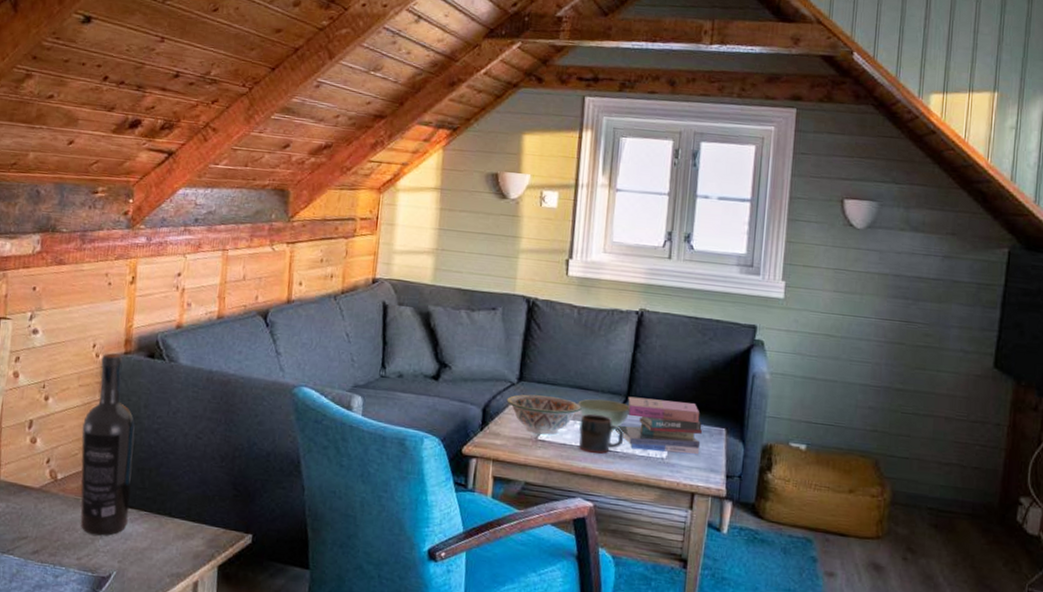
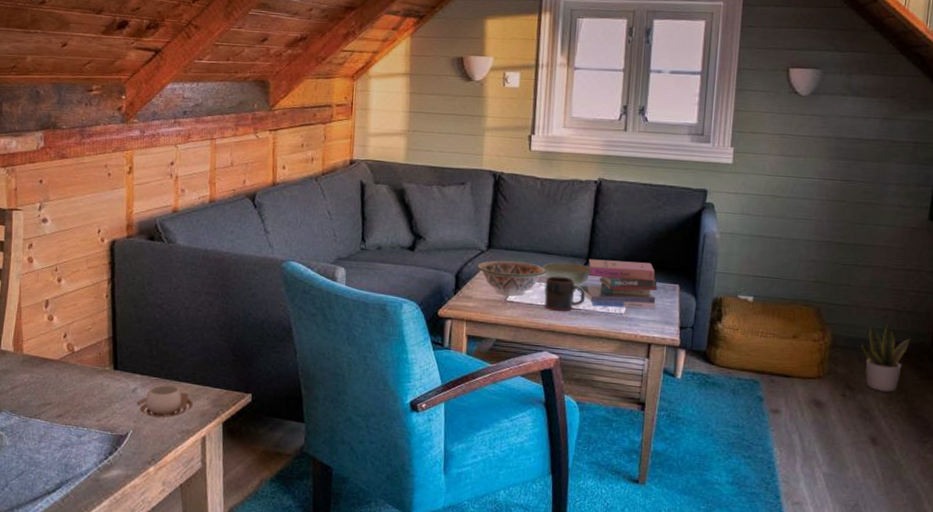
wine bottle: present [80,353,135,535] -> none [93,237,141,399]
cup: none [121,520,186,559] -> present [135,384,193,418]
potted plant: none [923,478,977,557] -> present [861,322,911,392]

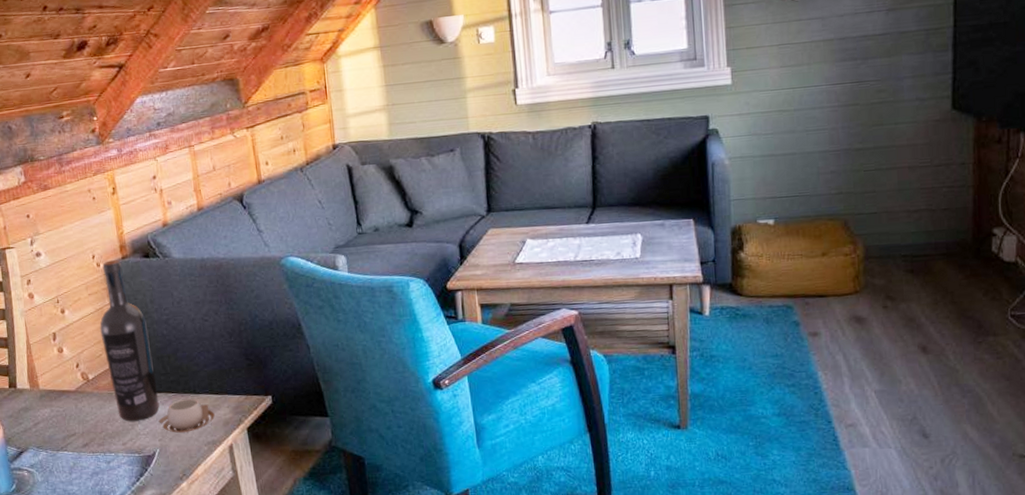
wine bottle: none [93,237,141,399] -> present [99,260,160,421]
decorative bowl: present [477,260,546,297] -> none [479,220,552,259]
bowl: present [543,262,590,293] -> none [547,213,598,244]
mug: present [543,276,585,312] -> none [552,229,596,266]
books: present [578,259,657,310] -> none [587,201,672,255]
potted plant: present [861,322,911,392] -> none [897,223,950,297]

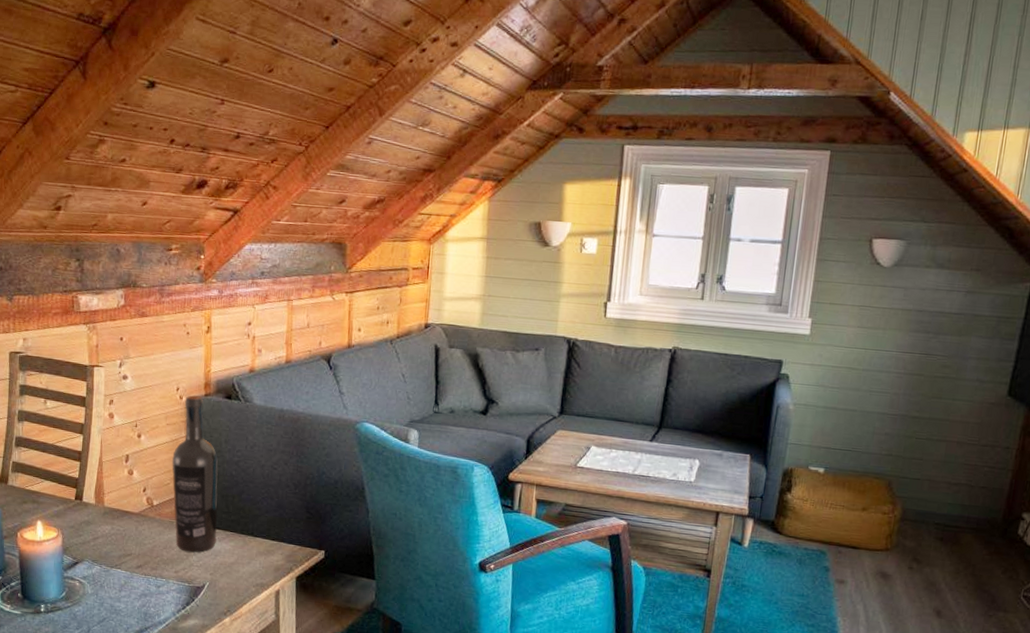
cup: present [157,398,215,433] -> none [212,539,268,572]

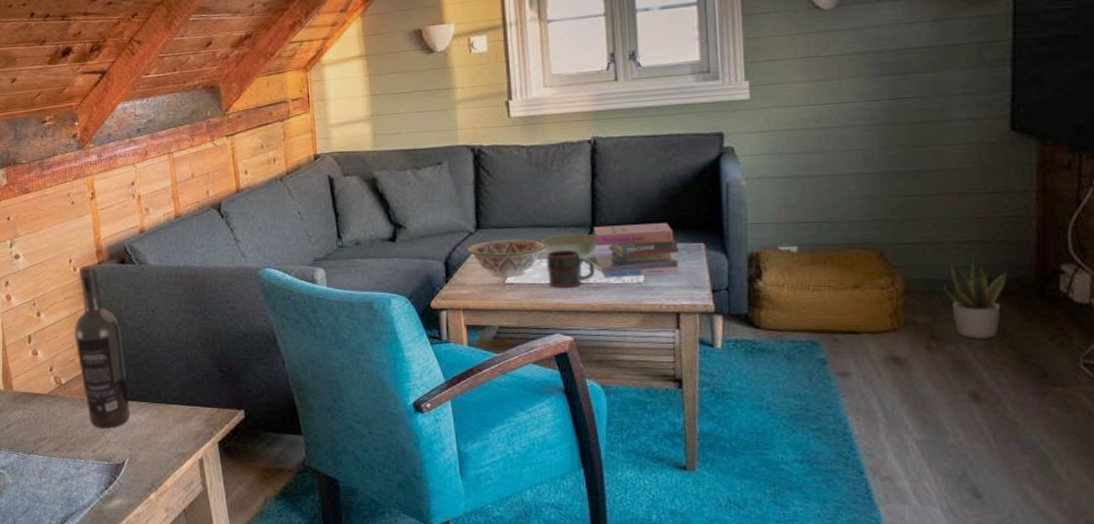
decorative bowl: none [548,426,617,463] -> present [467,239,546,278]
bowl: none [614,429,661,460] -> present [541,234,597,266]
mug: none [614,443,656,478] -> present [546,249,594,288]
books: none [648,427,728,479] -> present [585,223,679,278]
potted plant: none [931,496,982,566] -> present [944,256,1008,339]

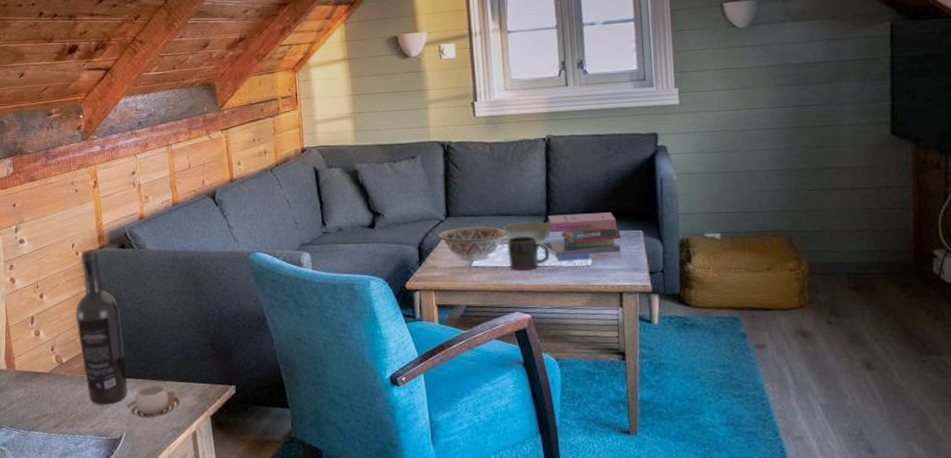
cup: none [128,408,186,443] -> present [125,385,180,418]
potted plant: present [944,256,1008,339] -> none [840,242,892,314]

